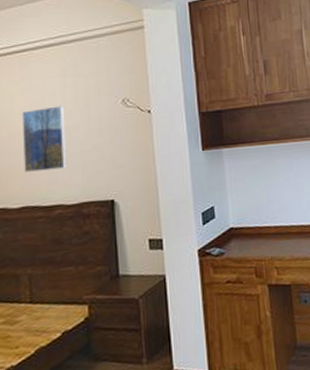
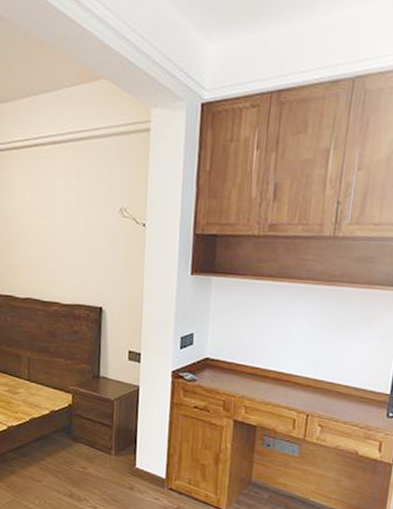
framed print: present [21,106,68,172] -> none [29,206,67,270]

